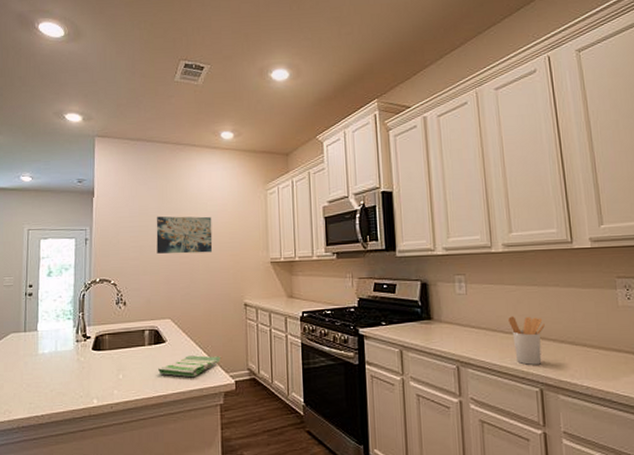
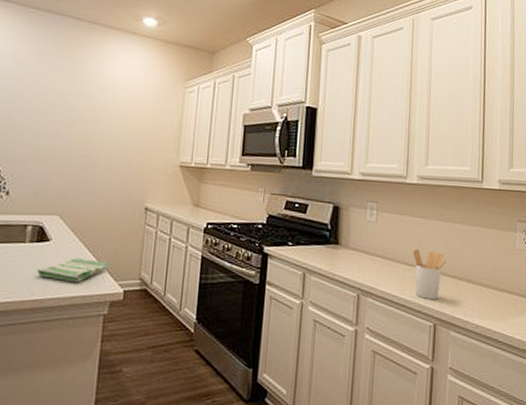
wall art: present [156,216,213,254] -> none [53,99,121,148]

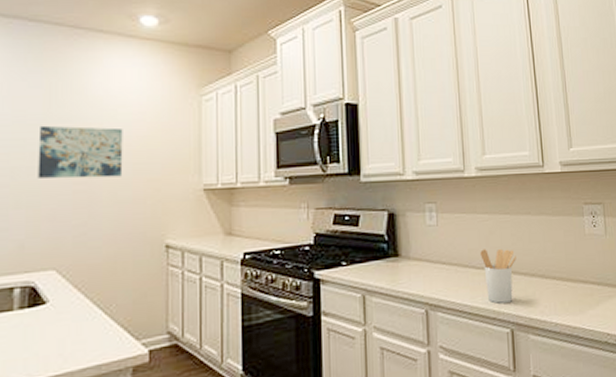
dish towel: present [37,258,112,283] -> none [33,318,130,351]
wall art: none [53,99,121,148] -> present [38,125,123,179]

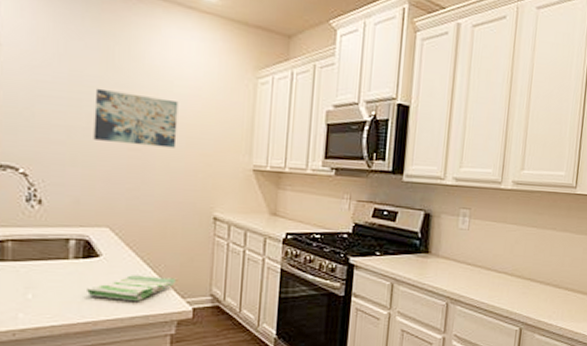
dish towel: none [33,318,130,351] -> present [87,275,177,302]
utensil holder: present [480,249,516,304] -> none [503,256,536,305]

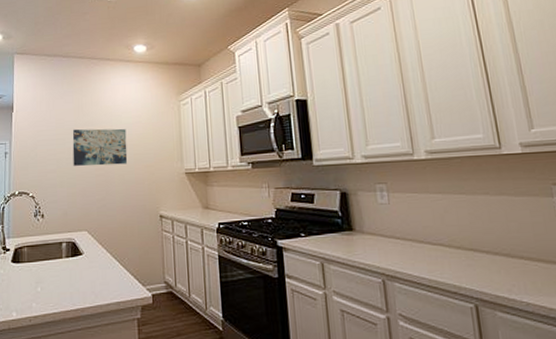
dish towel: present [87,275,177,302] -> none [76,268,138,291]

